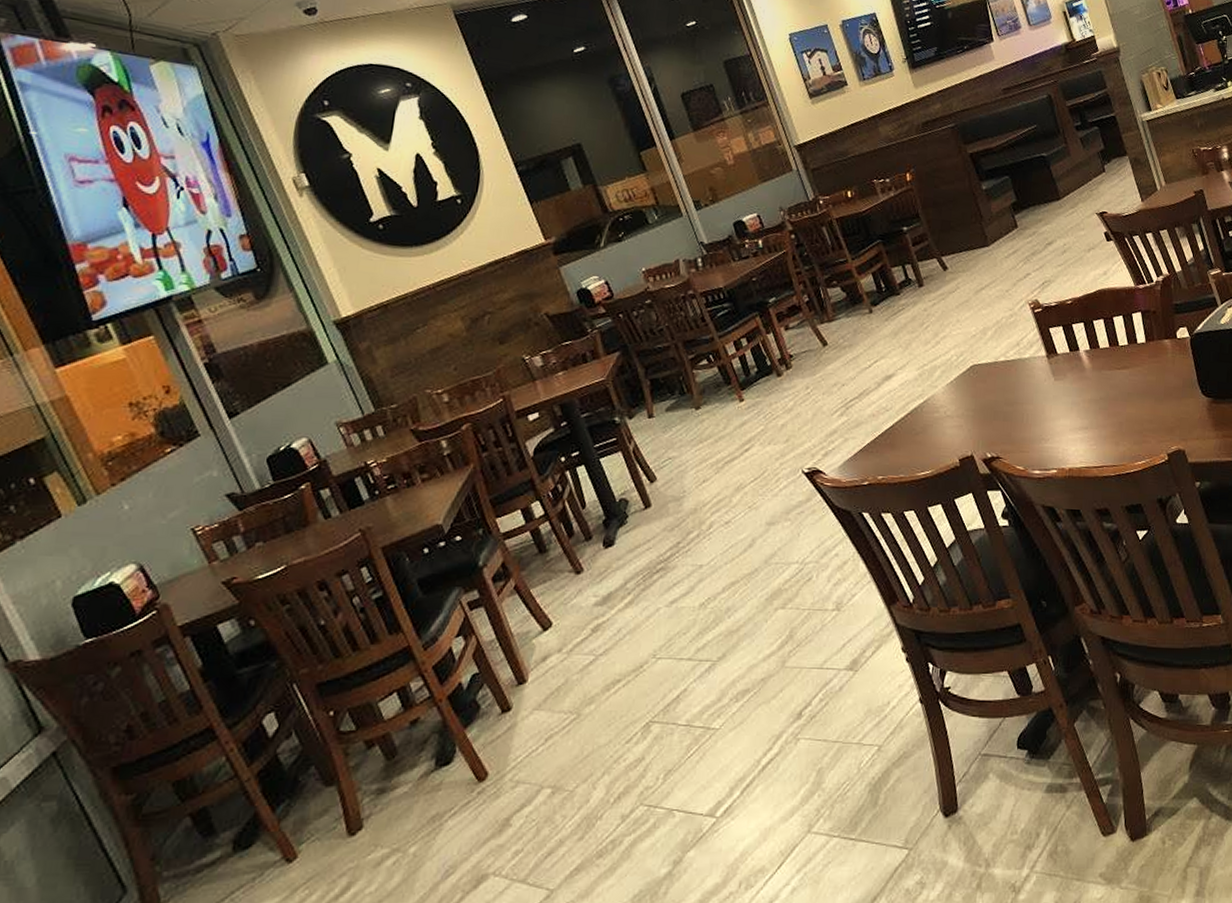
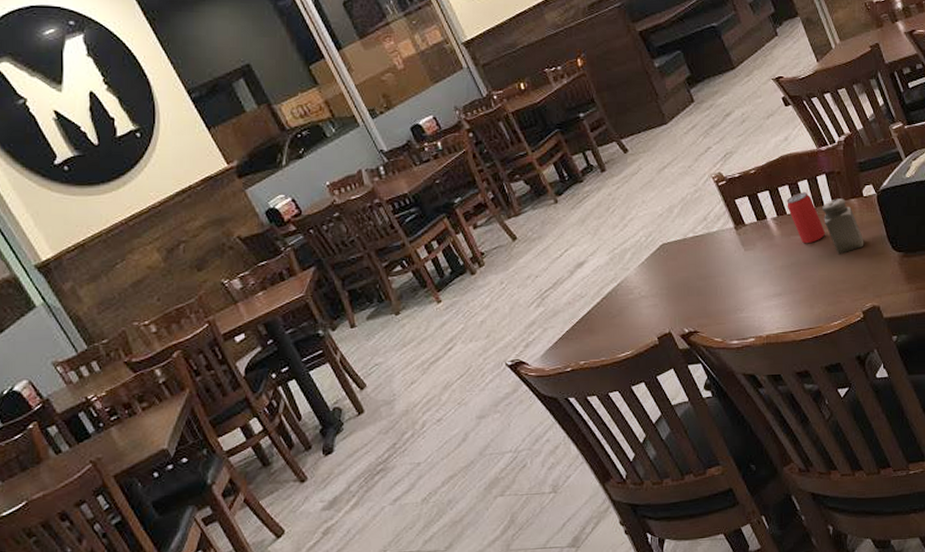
beverage can: none [1100,327,1137,380] -> present [787,192,826,244]
salt shaker: none [1135,337,1175,394] -> present [822,198,864,255]

